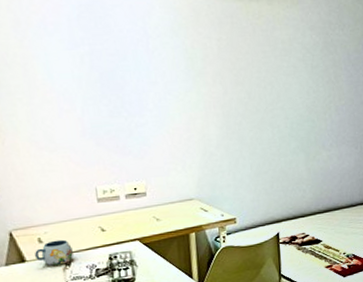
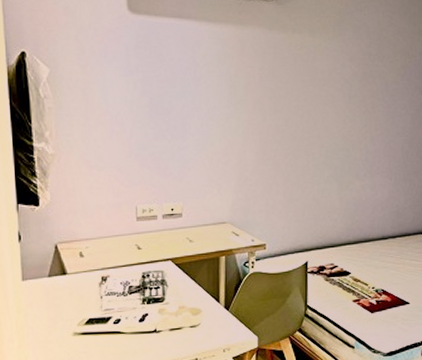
mug: present [35,239,73,266] -> none [76,255,110,280]

